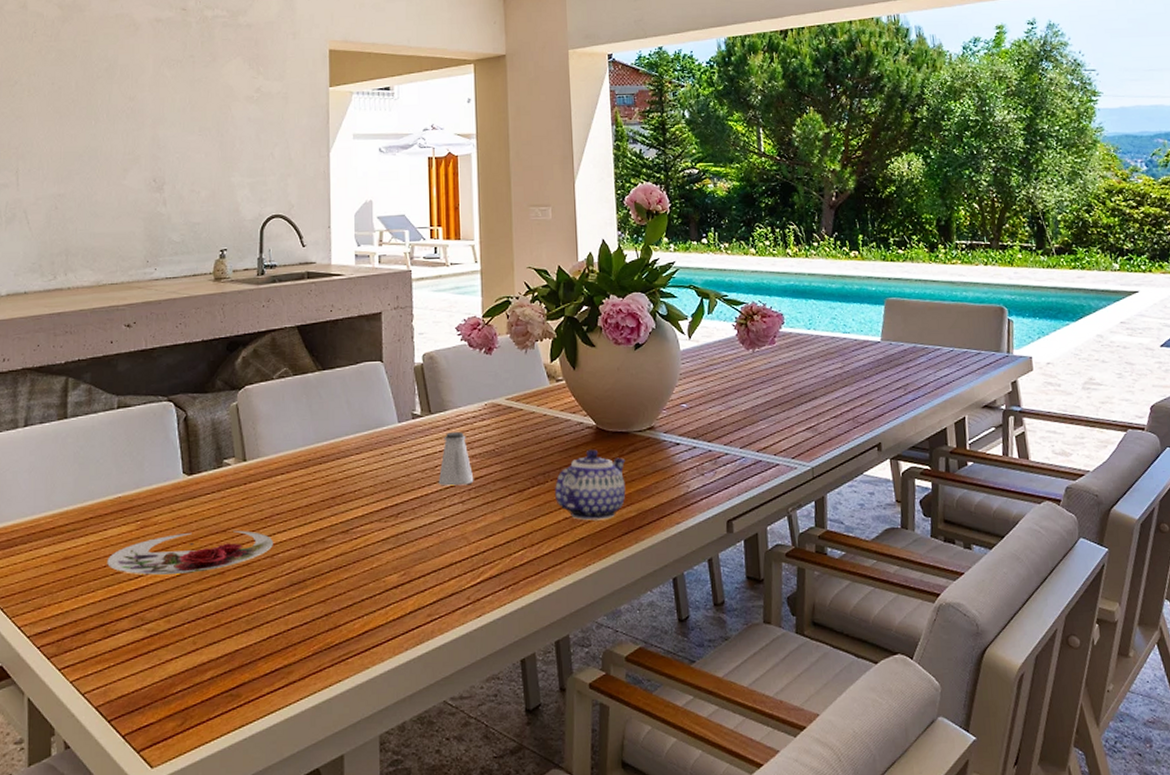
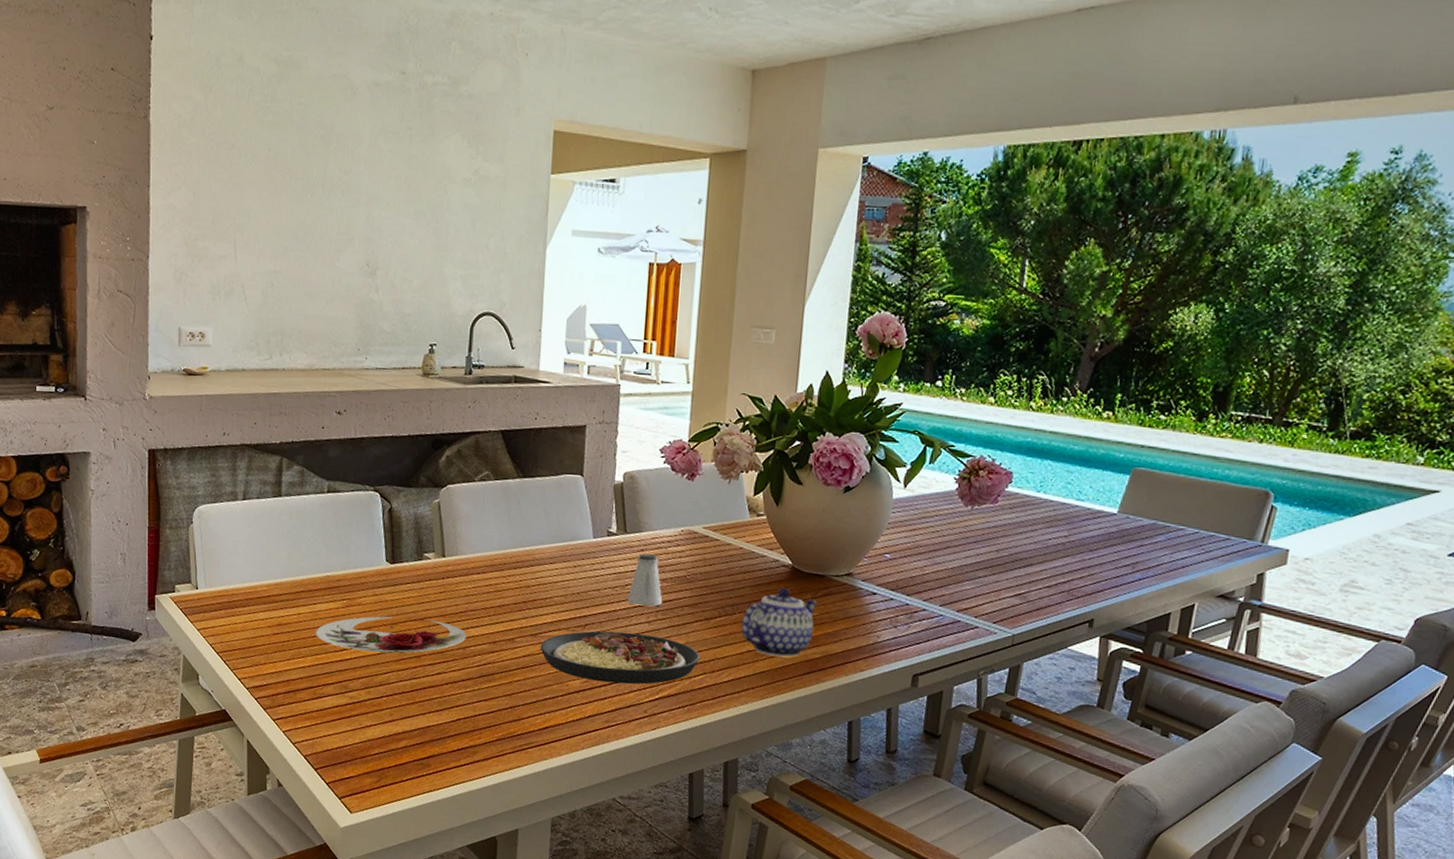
plate: none [352,515,518,573] -> present [540,631,700,685]

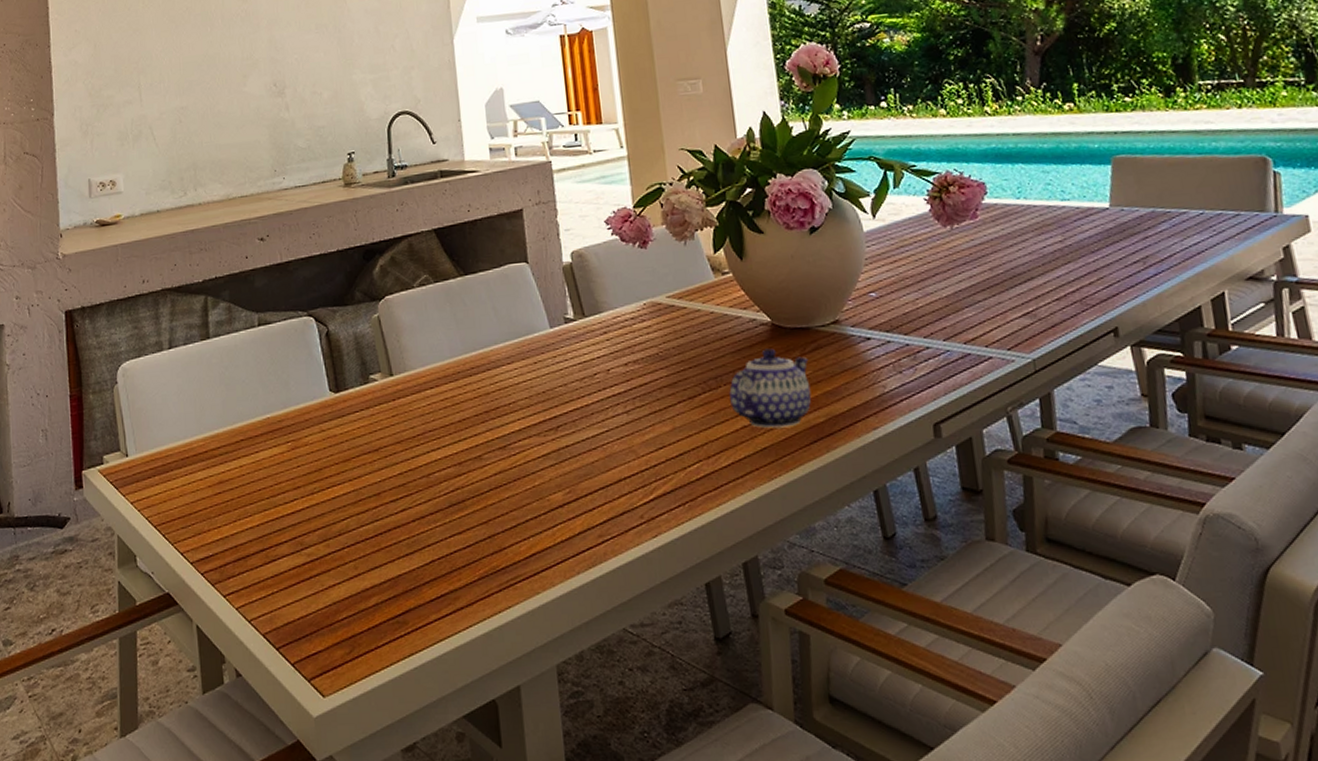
plate: present [316,616,466,654] -> none [261,449,428,498]
plate: present [540,631,700,685] -> none [511,426,691,491]
saltshaker: present [627,554,663,607] -> none [598,335,638,395]

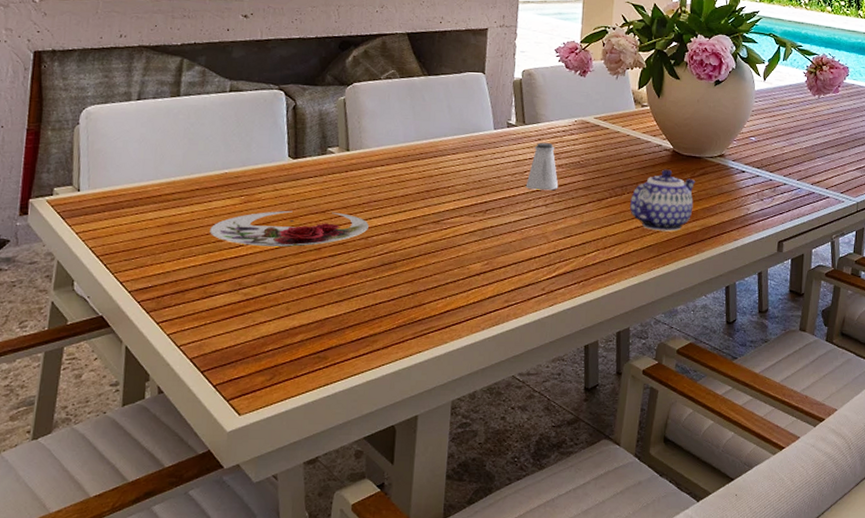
plate: none [261,449,428,498] -> present [210,210,369,248]
saltshaker: none [598,335,638,395] -> present [525,143,559,191]

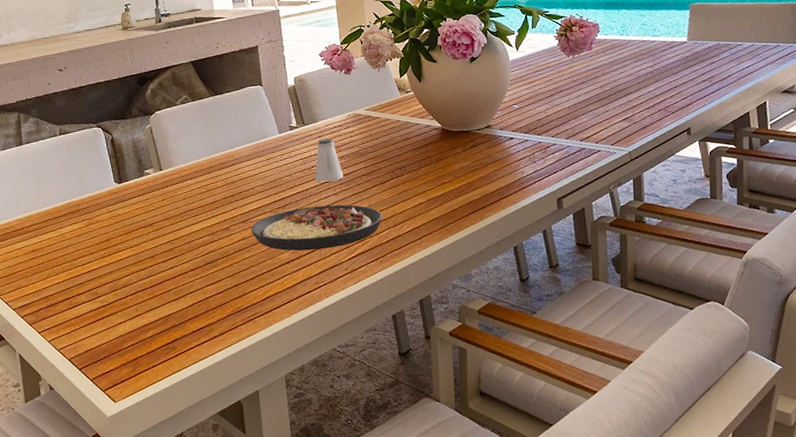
plate: present [210,210,369,248] -> none [65,224,189,261]
plate: none [442,215,593,264] -> present [251,204,383,251]
teapot: present [630,169,696,232] -> none [410,146,470,204]

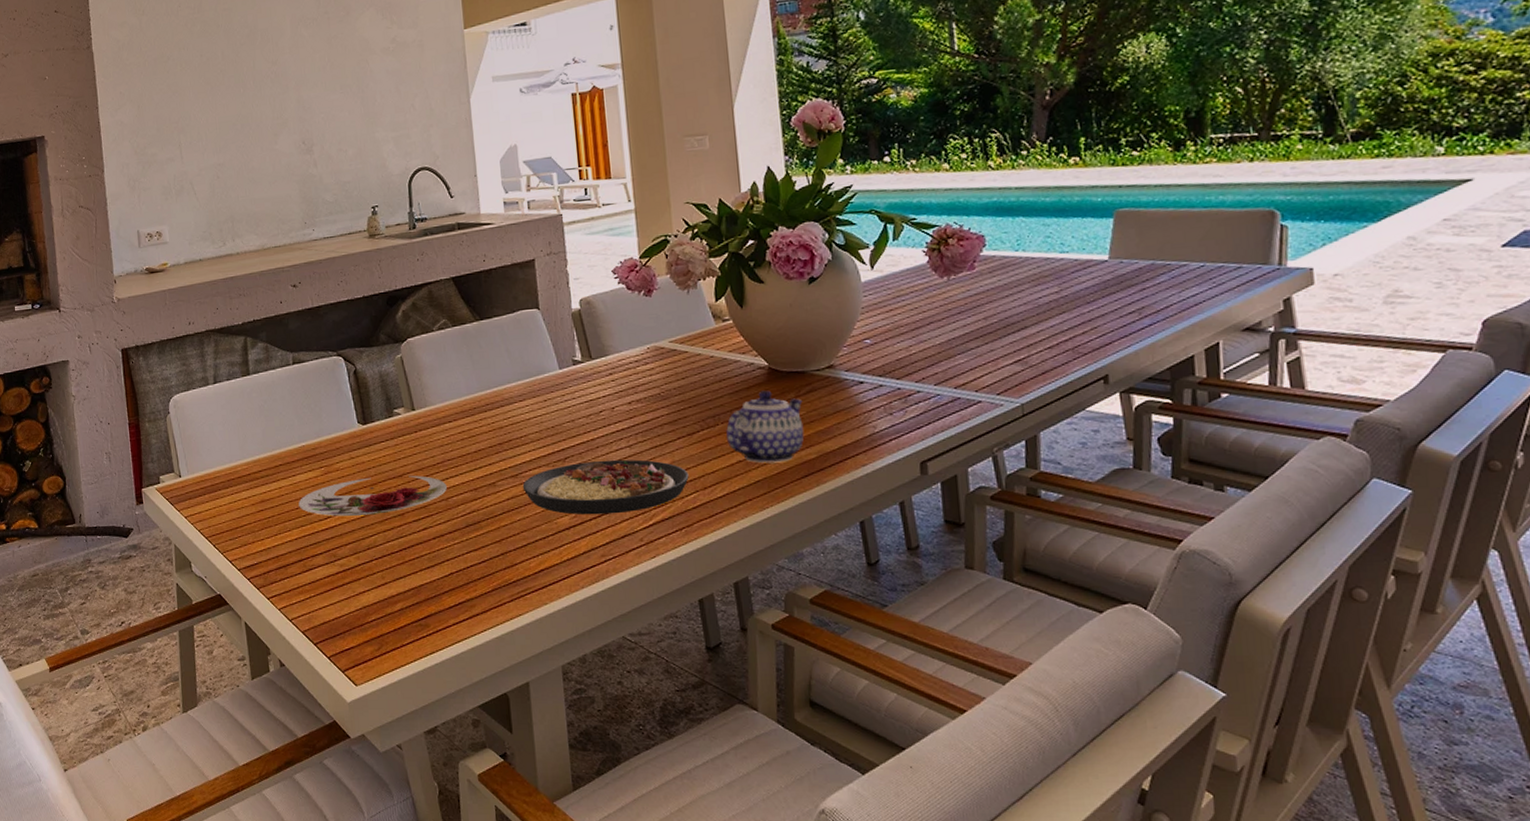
plate: none [65,224,189,261] -> present [298,475,447,517]
saltshaker: present [315,138,344,182] -> none [603,376,641,431]
teapot: none [410,146,470,204] -> present [726,390,804,464]

